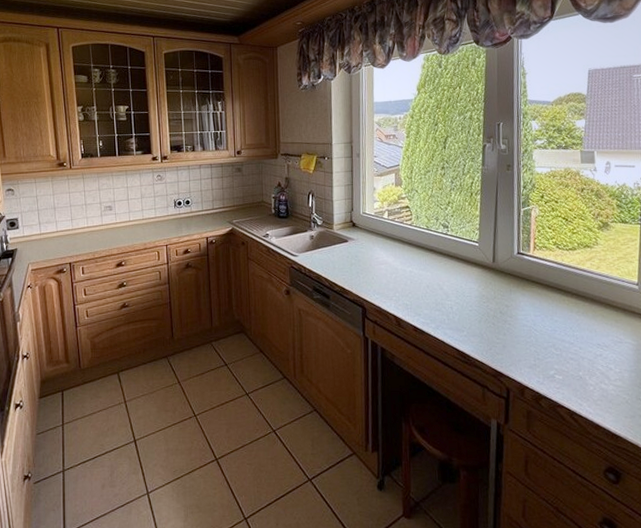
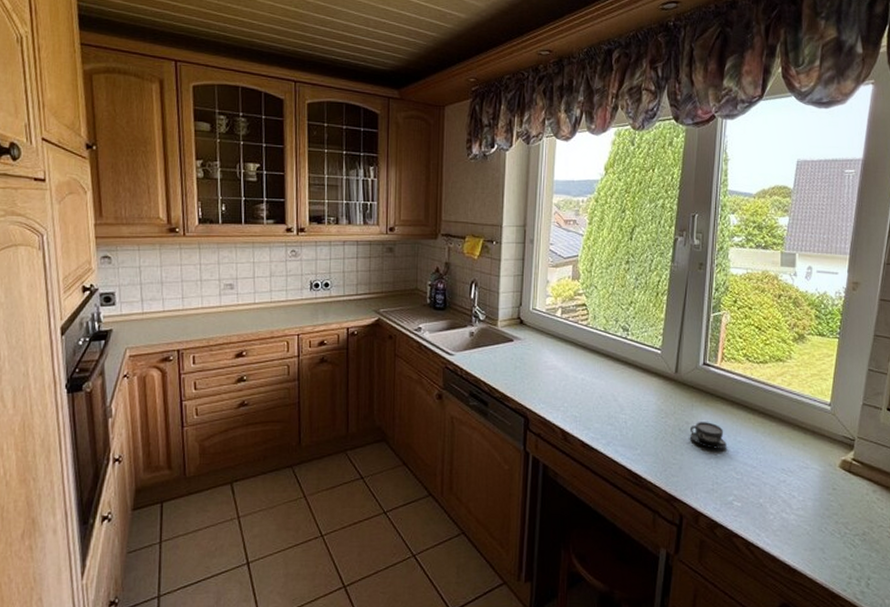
teacup: none [509,304,545,329] -> present [689,422,726,449]

